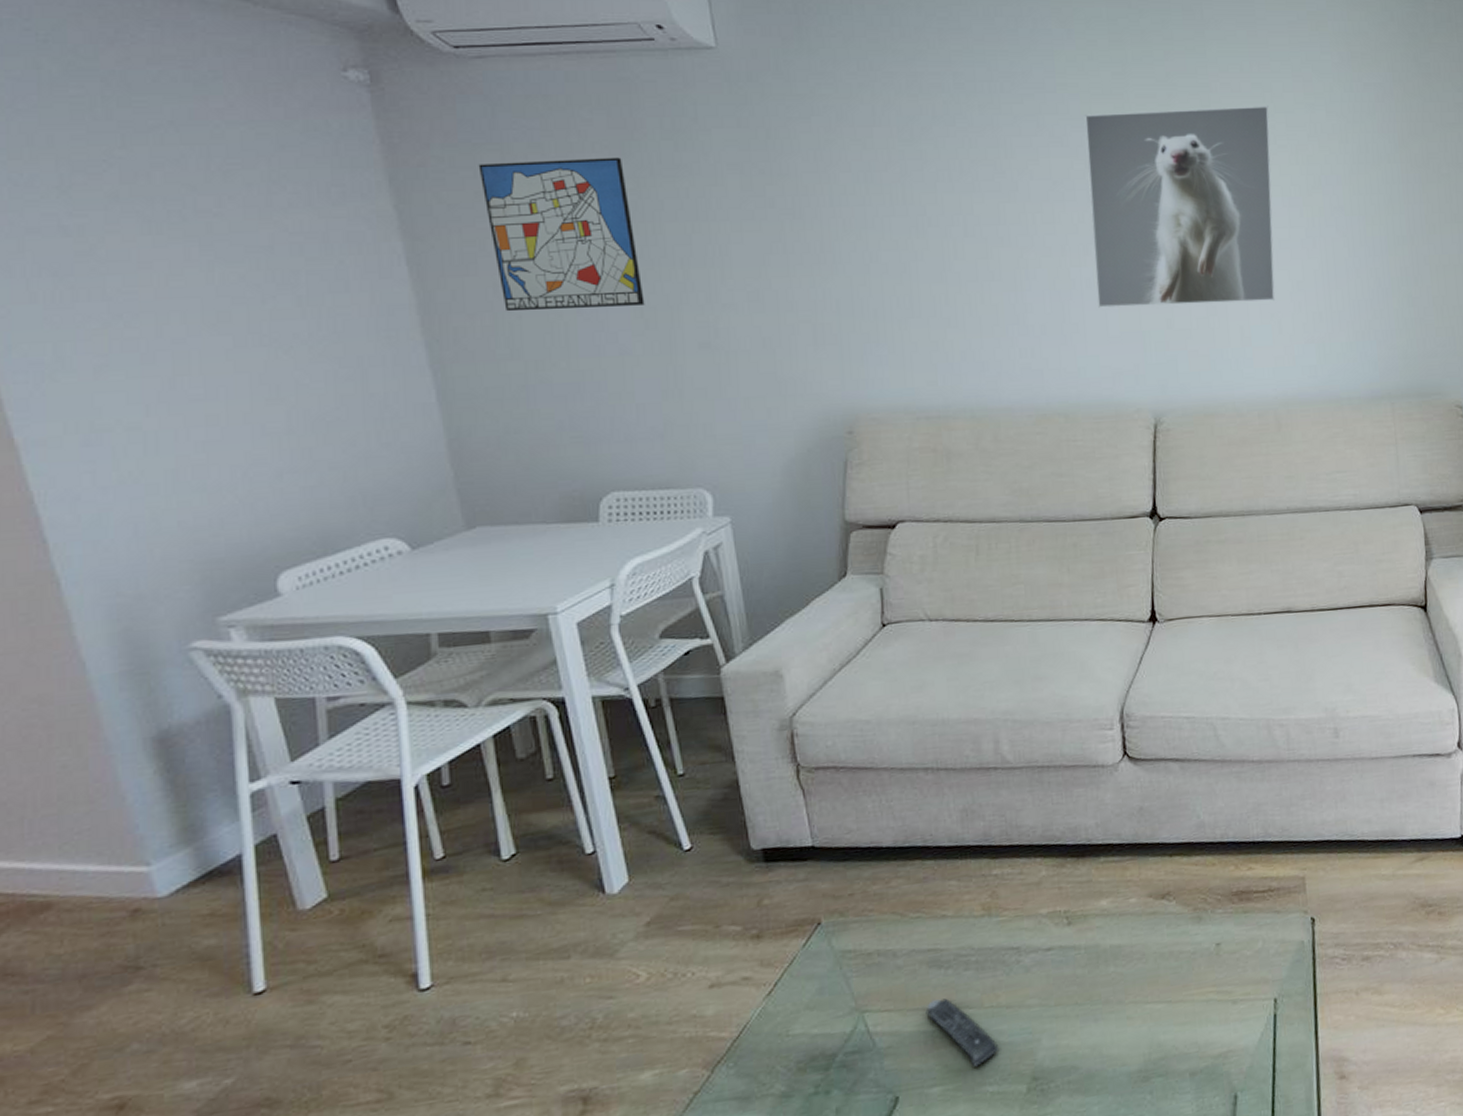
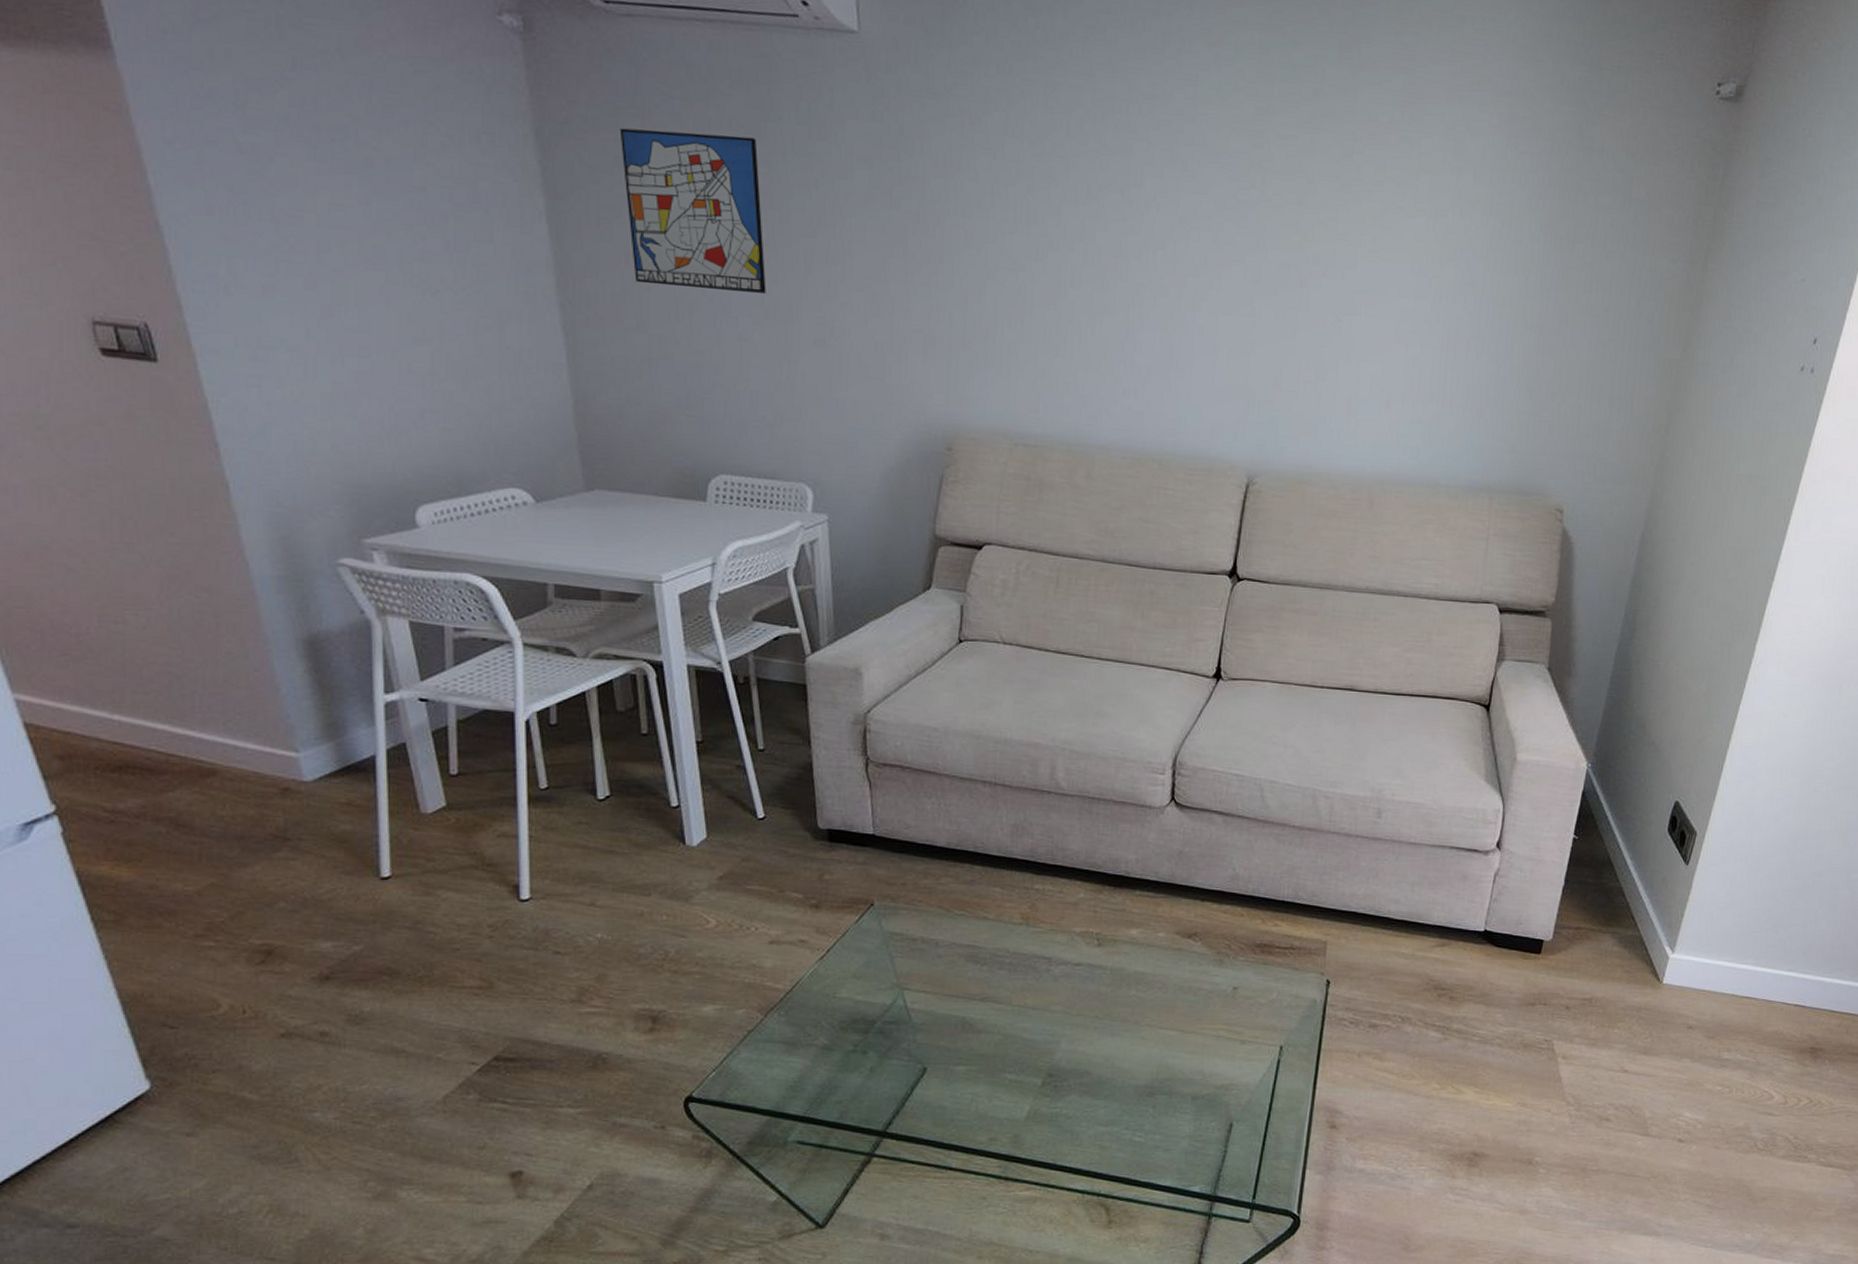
remote control: present [925,998,998,1067] -> none [959,990,1020,1055]
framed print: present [1084,104,1276,308] -> none [1206,149,1414,375]

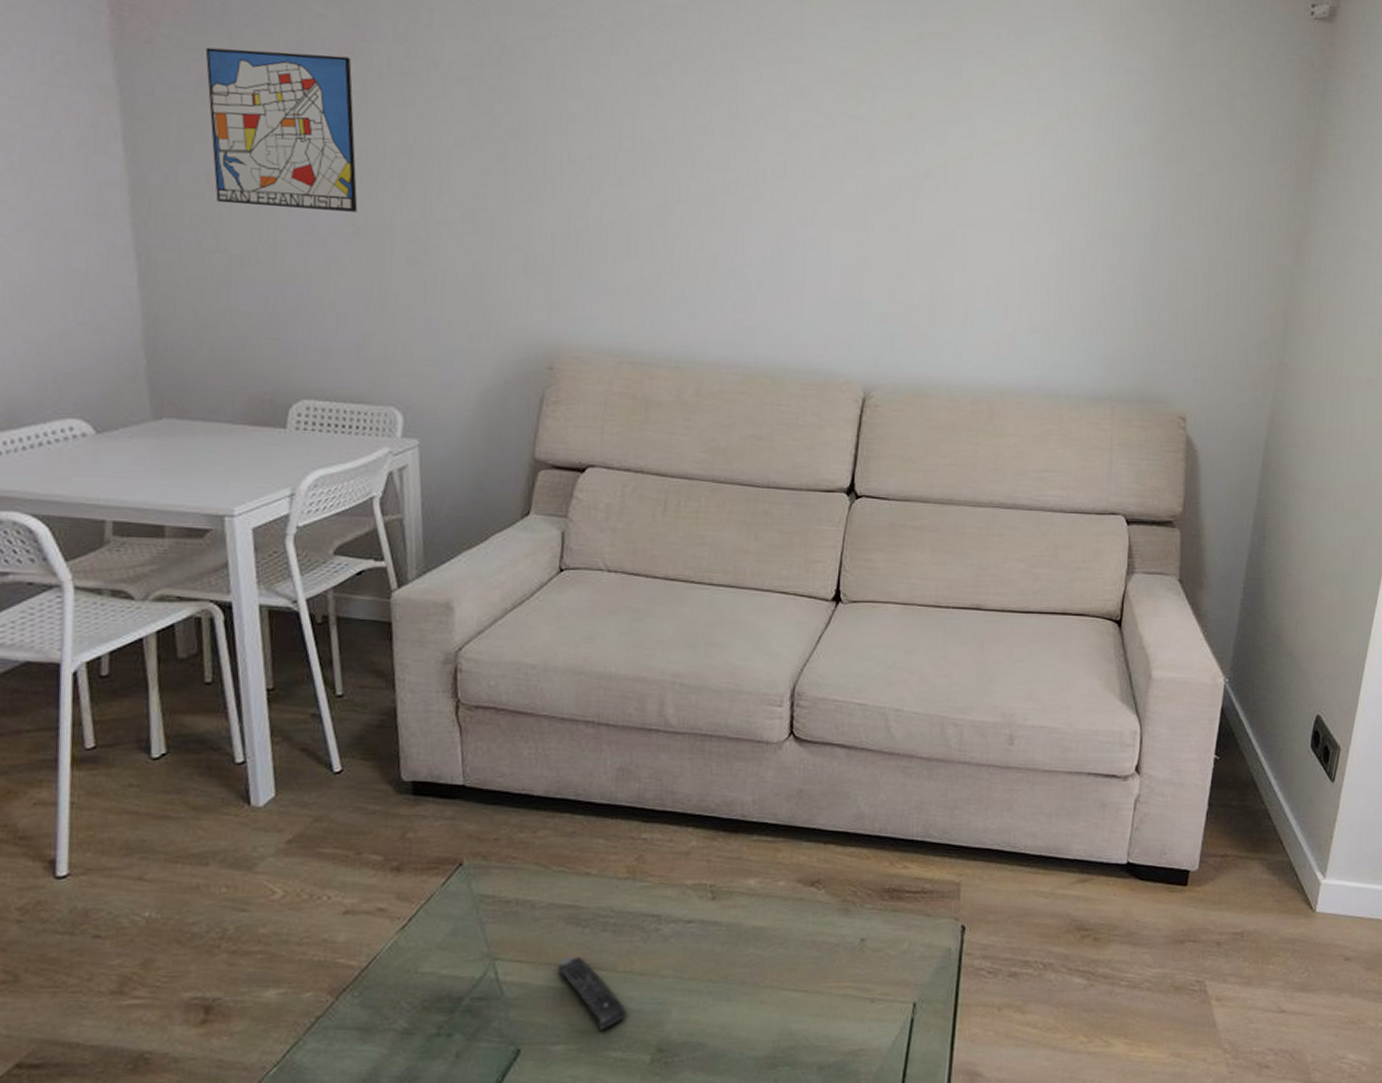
remote control: none [959,990,1020,1055] -> present [557,957,626,1030]

